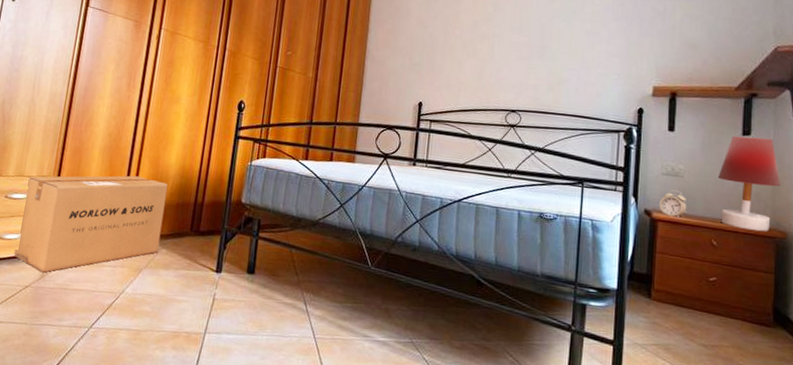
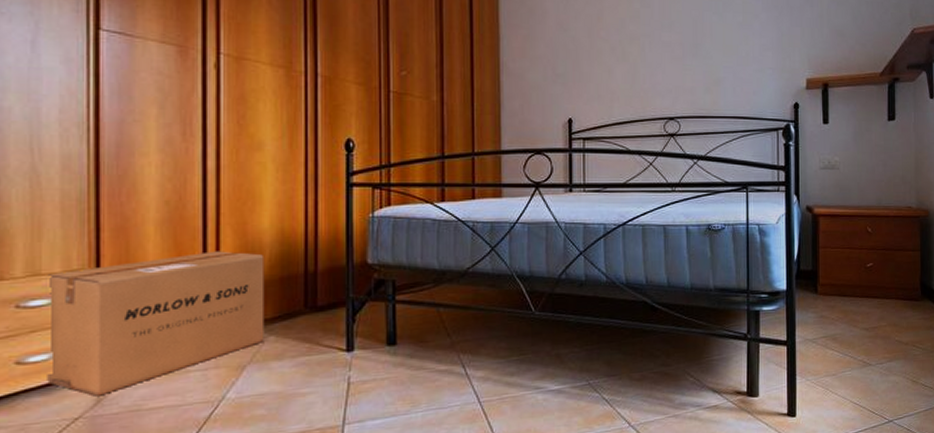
alarm clock: present [659,189,687,218] -> none [819,182,844,211]
table lamp: present [718,136,781,232] -> none [870,122,922,213]

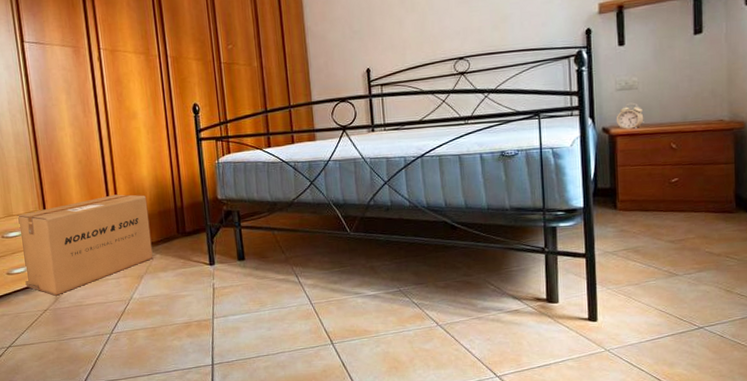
alarm clock: none [819,182,844,211] -> present [616,102,644,130]

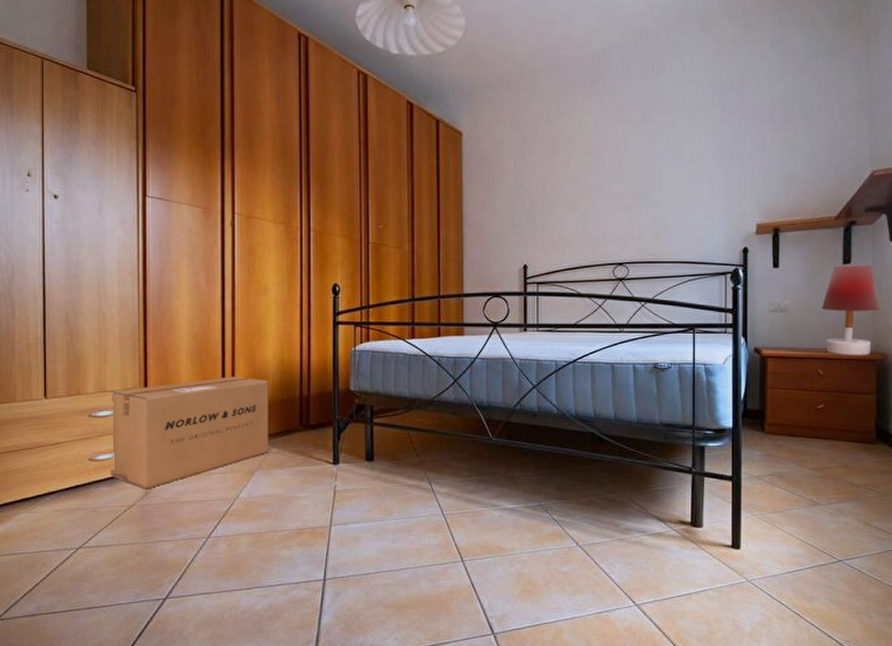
alarm clock: present [616,102,644,130] -> none [767,325,794,352]
table lamp: none [673,33,736,128] -> present [822,265,880,356]

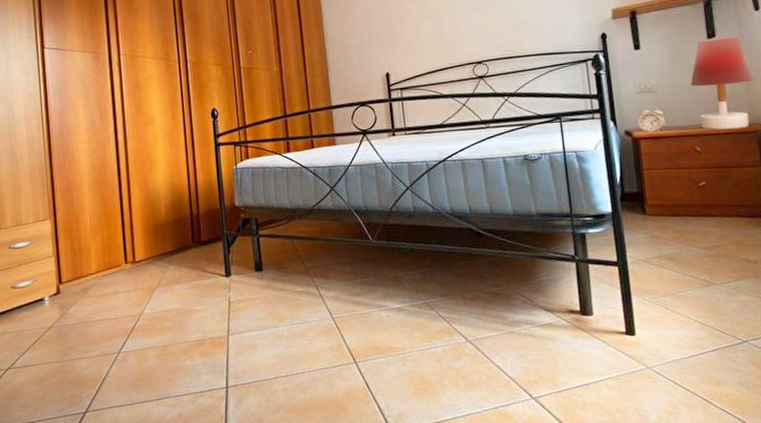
box: present [109,376,269,489] -> none [25,201,167,311]
alarm clock: none [767,325,794,352] -> present [637,105,666,133]

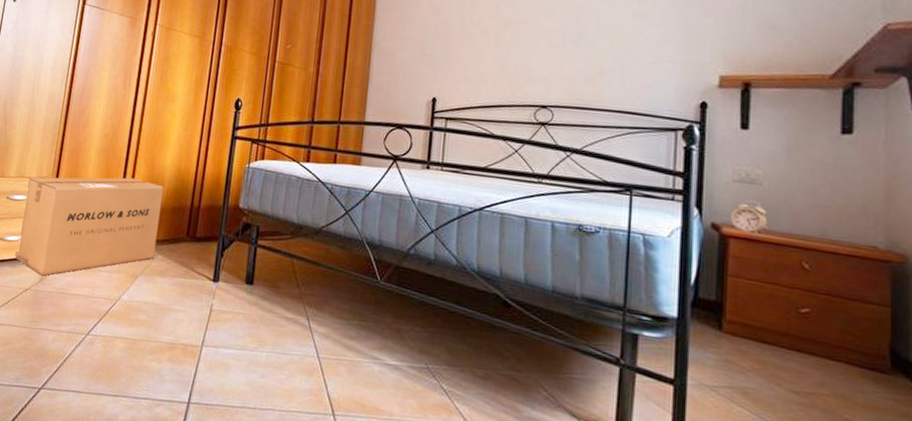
box: none [25,201,167,311] -> present [15,177,164,276]
table lamp: present [690,37,753,130] -> none [809,135,897,254]

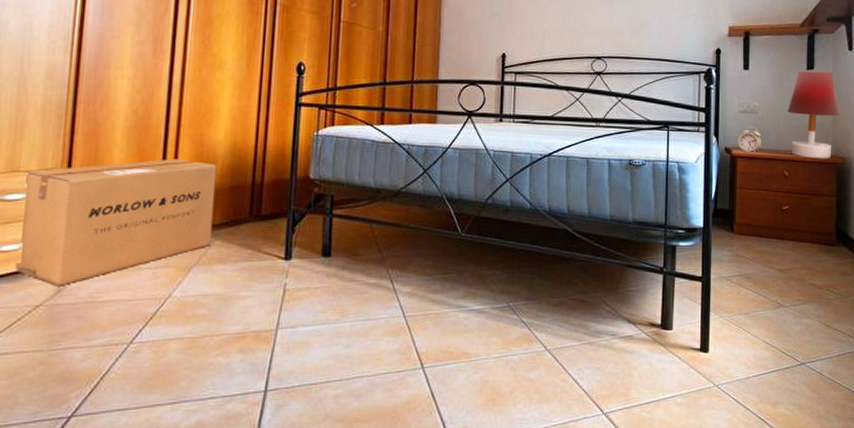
table lamp: none [809,135,897,254] -> present [788,70,840,159]

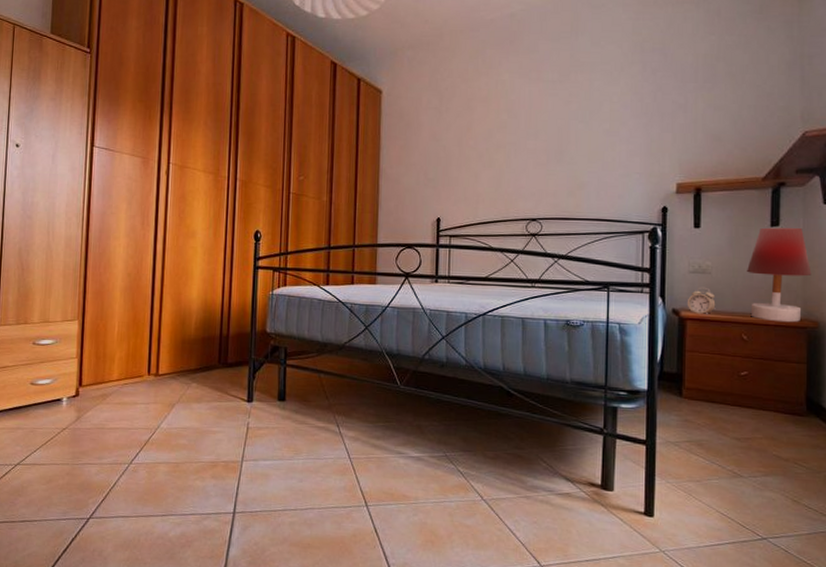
box: present [15,159,217,286] -> none [48,313,192,414]

